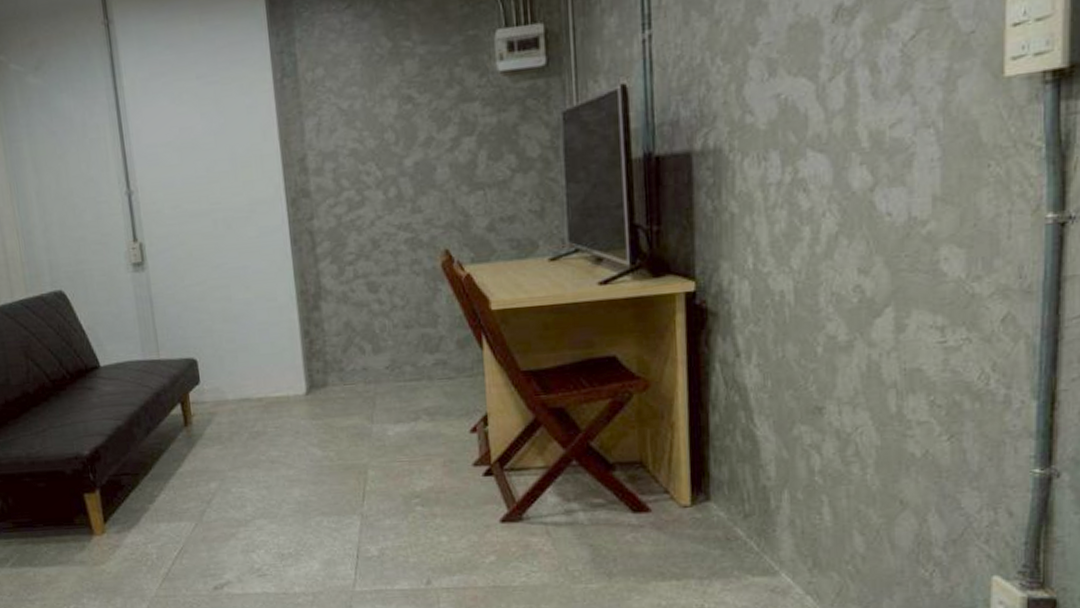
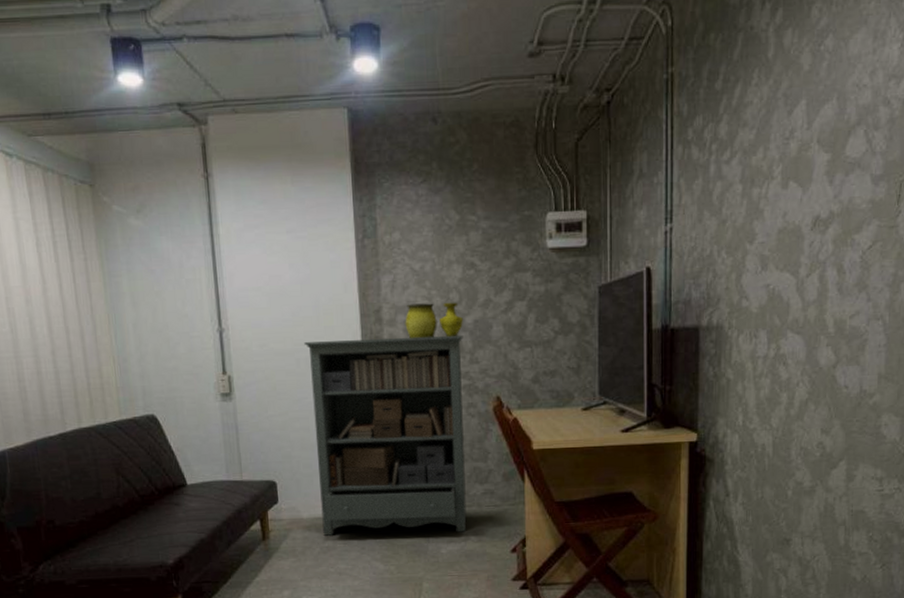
bookshelf: none [221,181,416,419] -> present [304,336,467,536]
decorative vase: none [334,143,402,189] -> present [405,302,463,339]

